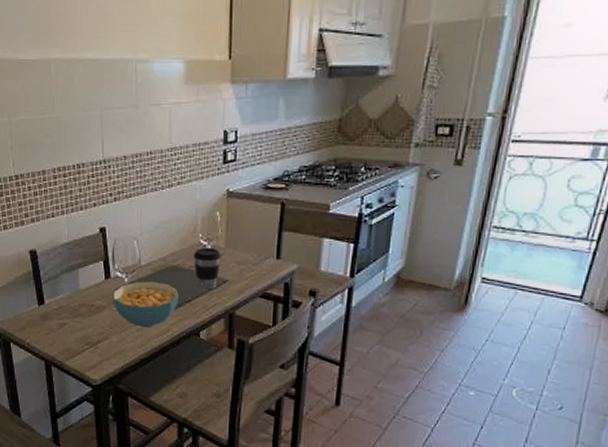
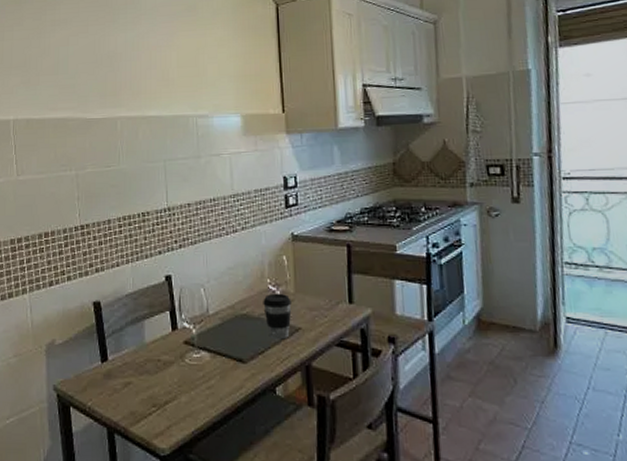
cereal bowl: present [113,281,179,328] -> none [181,332,250,385]

